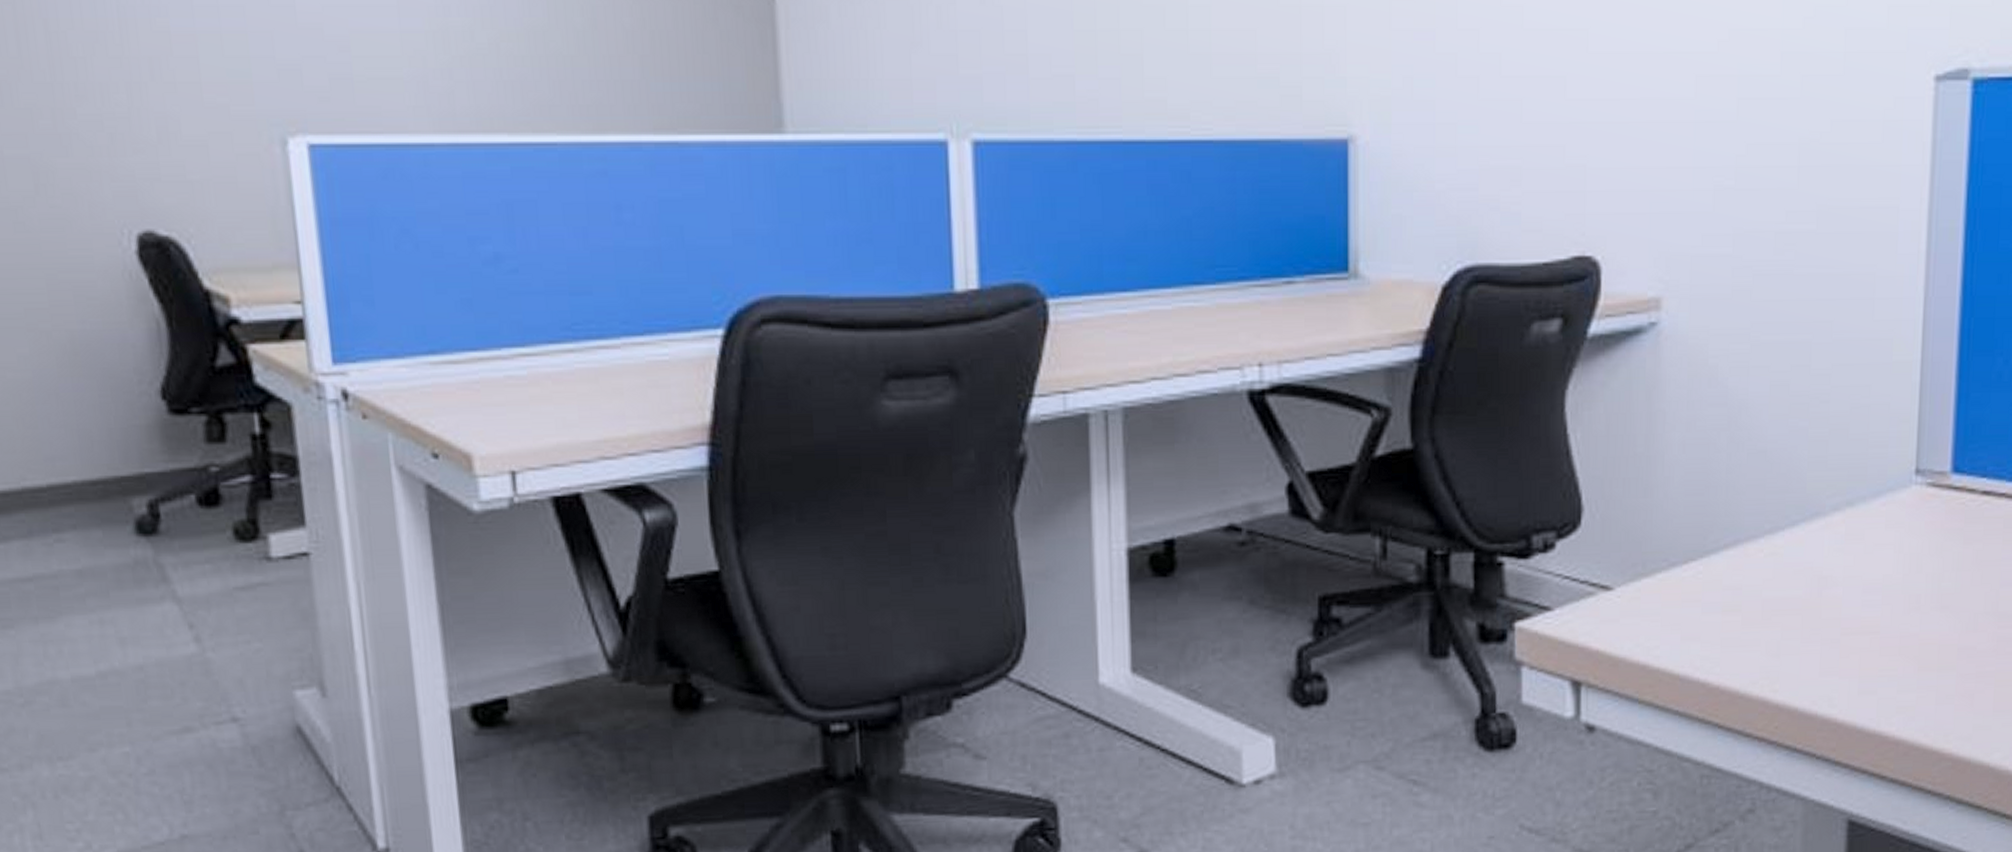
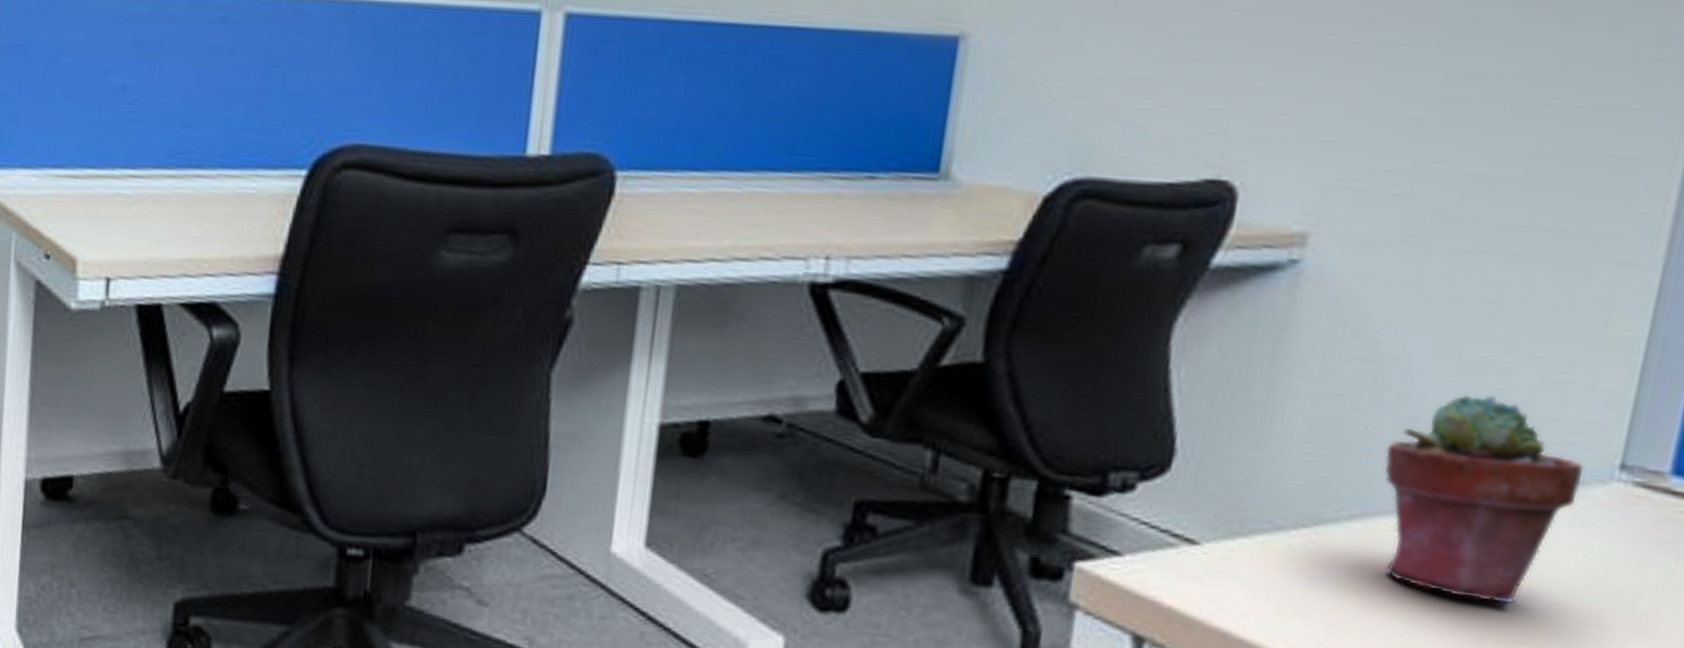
potted succulent: none [1745,422,1891,602] -> present [1384,394,1585,604]

